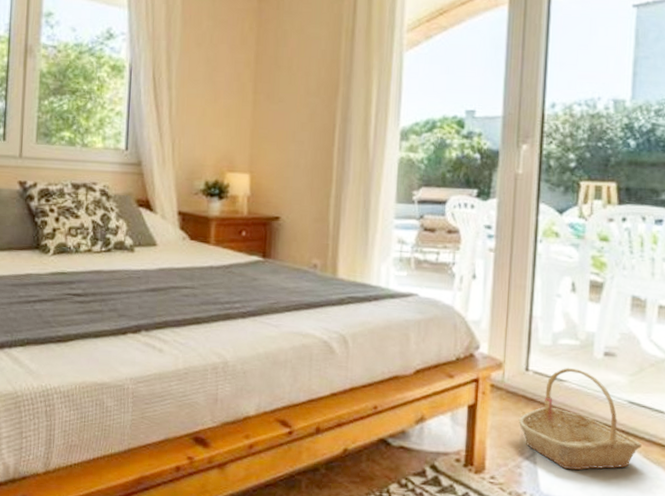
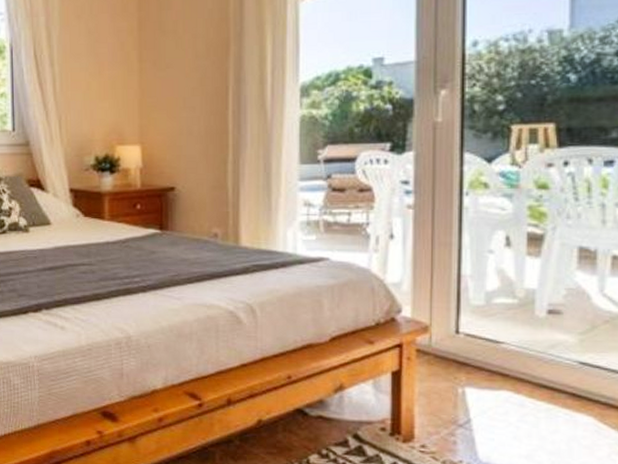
basket: present [518,367,643,471] -> none [450,328,598,438]

